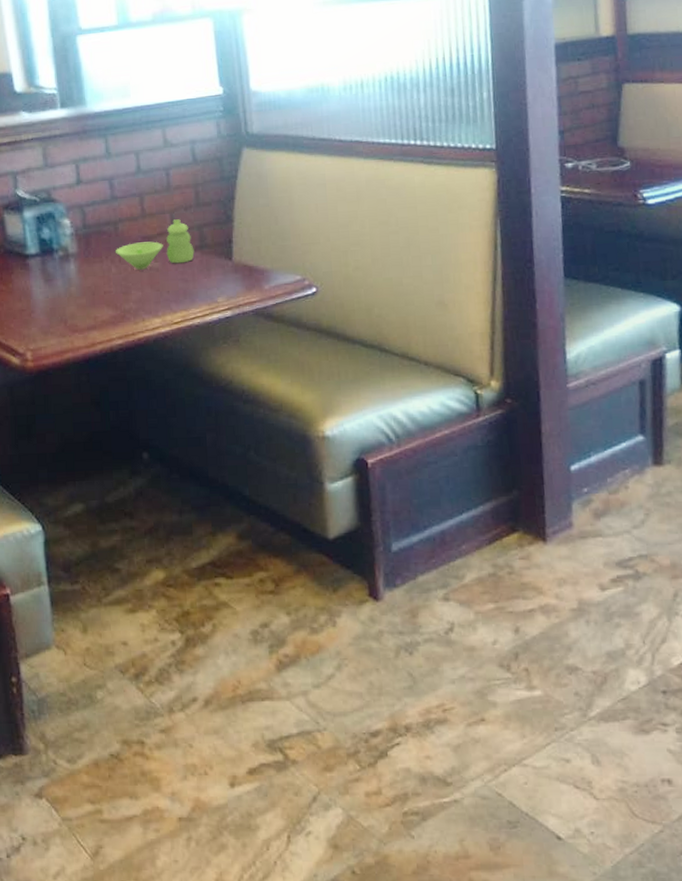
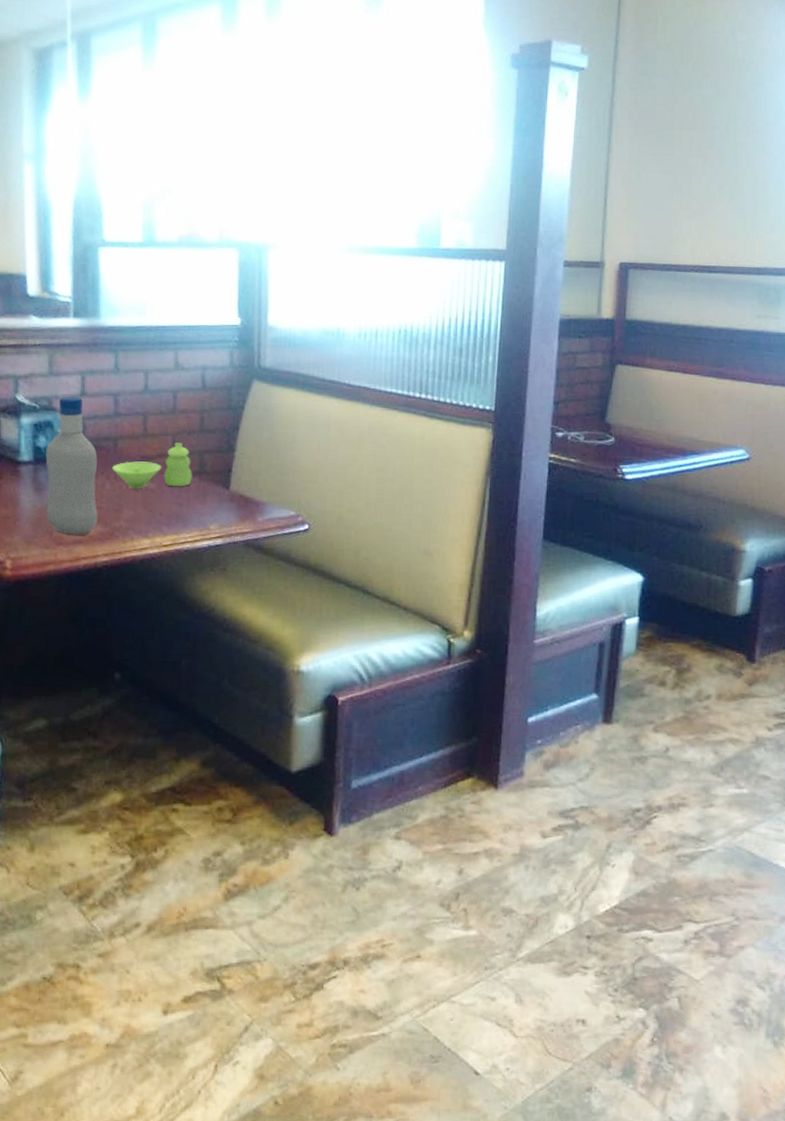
bottle: none [51,185,108,321] -> present [45,396,98,535]

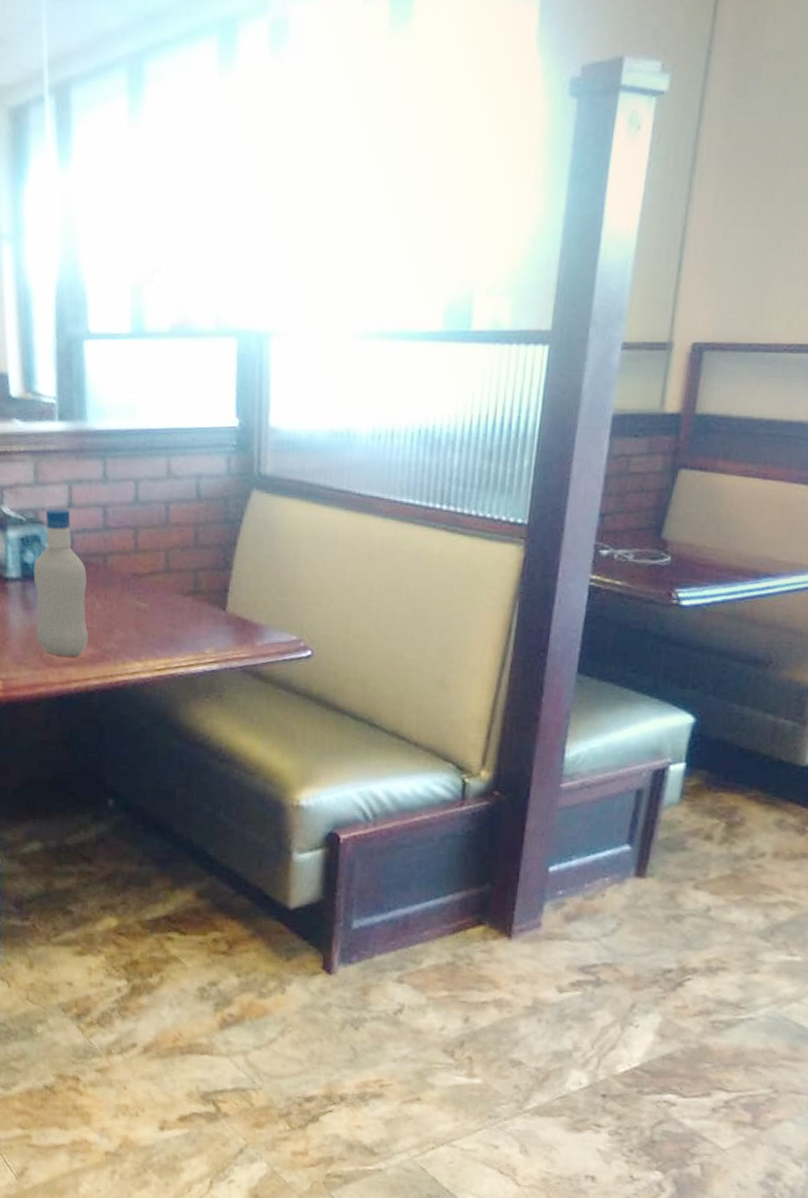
condiment set: present [111,443,193,490] -> none [101,559,187,610]

